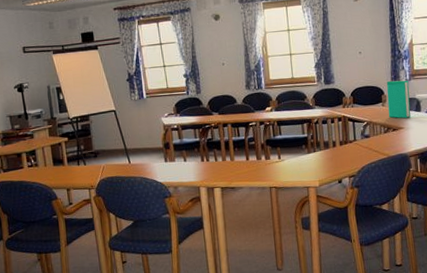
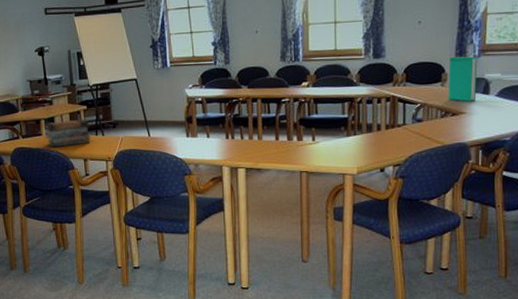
book stack: none [25,150,73,180] -> present [44,119,91,148]

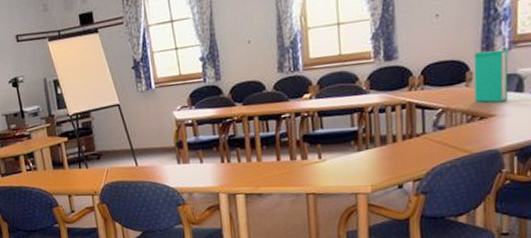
book stack: present [44,119,91,148] -> none [23,152,74,185]

